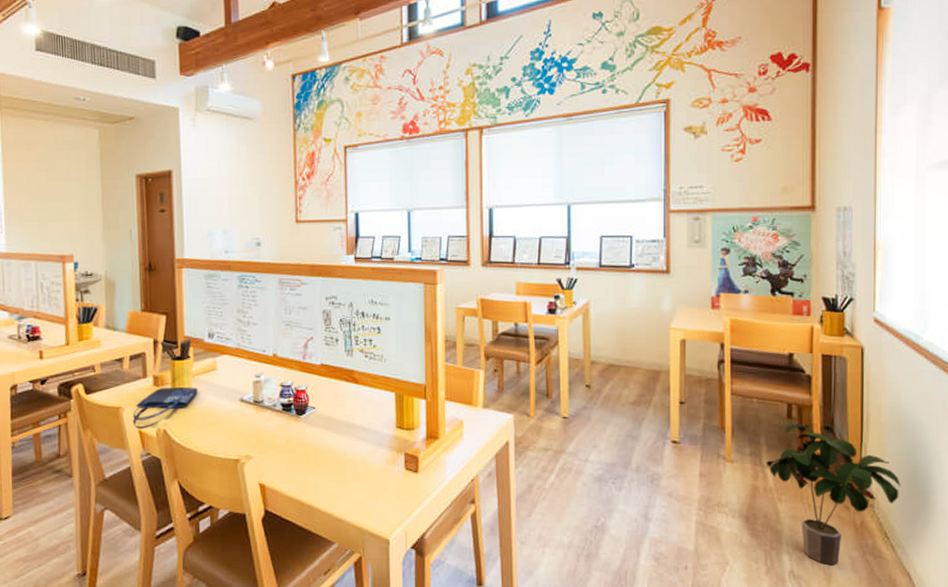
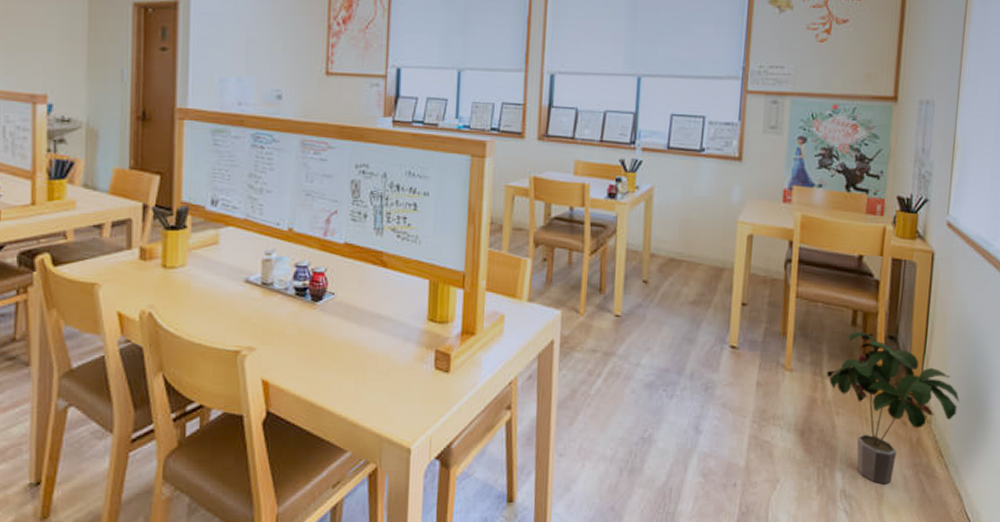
shopping bag: present [132,387,198,430] -> none [110,262,194,312]

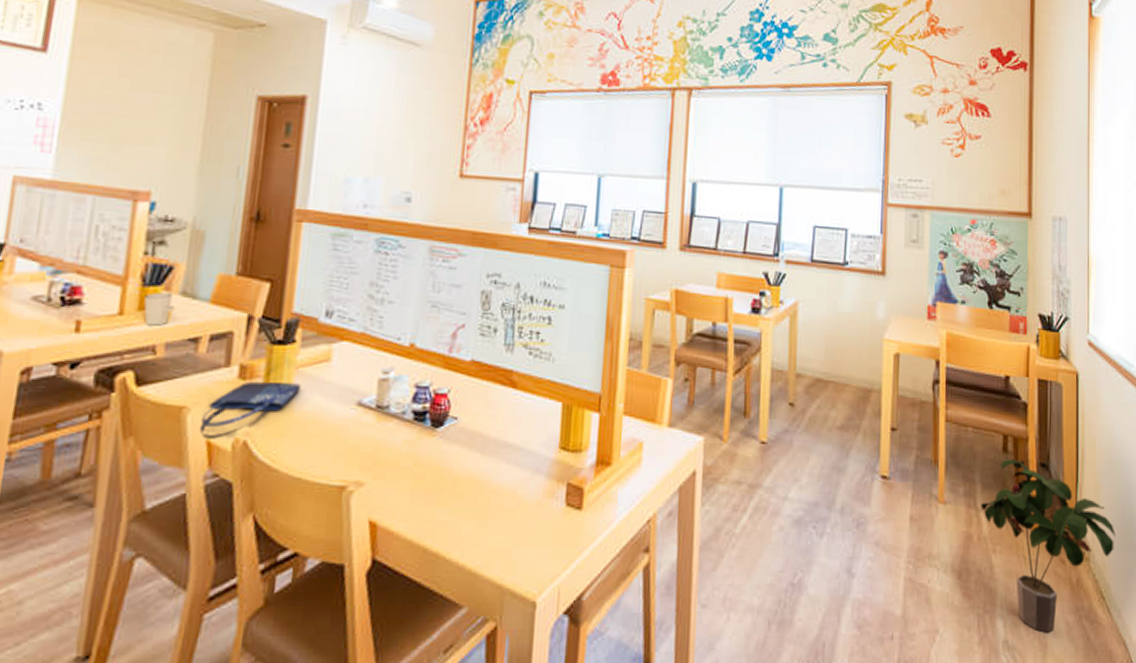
cup: none [52,185,79,214] -> present [144,293,175,326]
shopping bag: none [110,262,194,312] -> present [199,382,301,441]

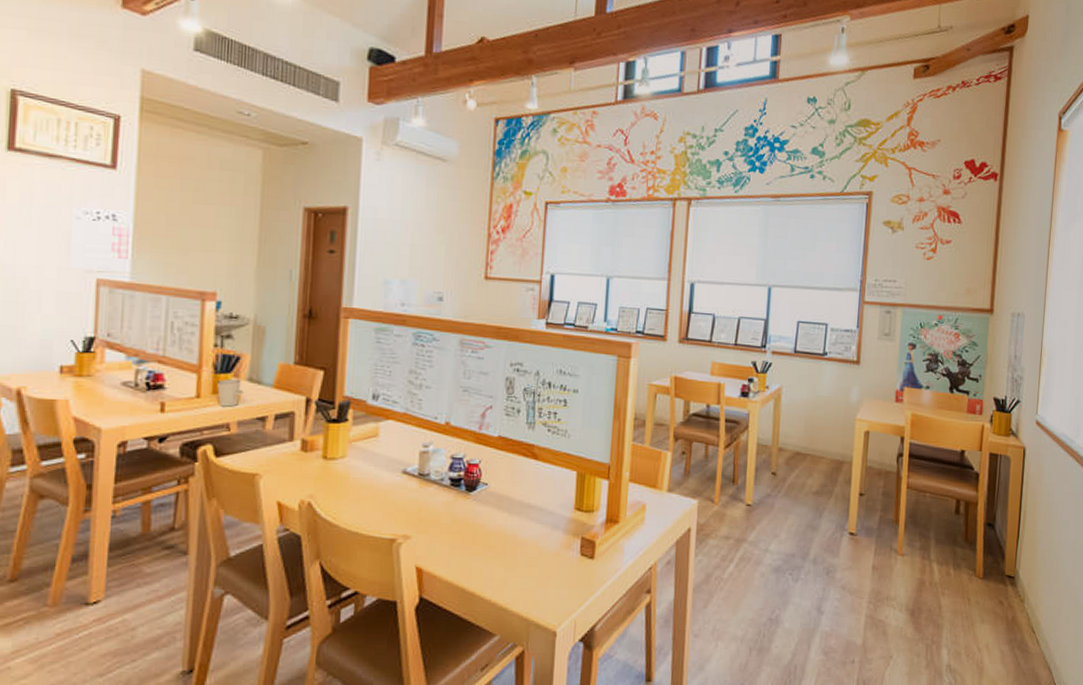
shopping bag: present [199,382,301,441] -> none [270,454,354,502]
potted plant: present [980,459,1115,633] -> none [933,519,1048,659]

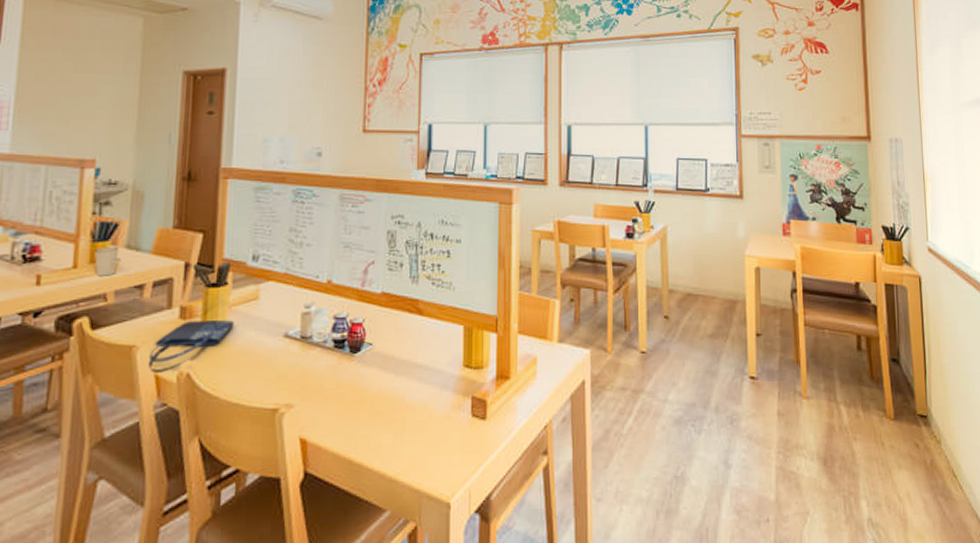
shopping bag: none [270,454,354,502] -> present [148,320,234,374]

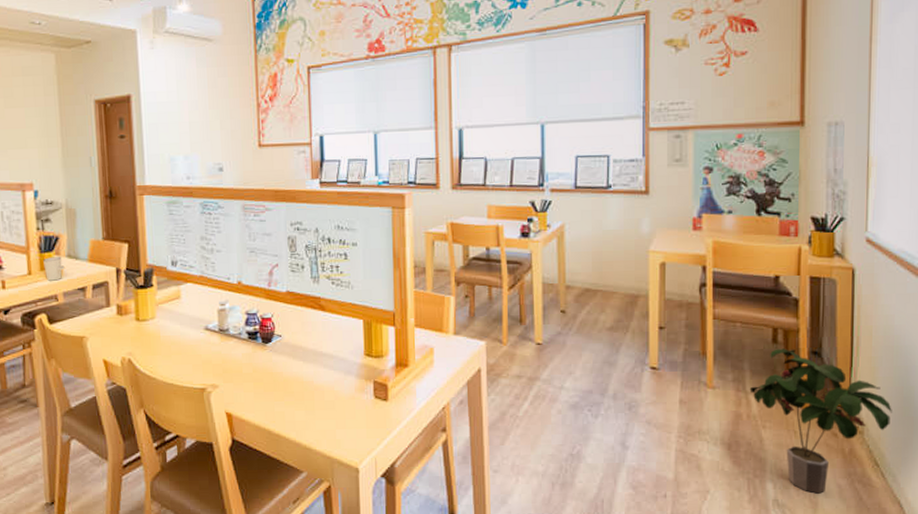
shopping bag: present [148,320,234,374] -> none [96,316,162,359]
potted plant: none [840,356,963,510] -> present [749,348,892,494]

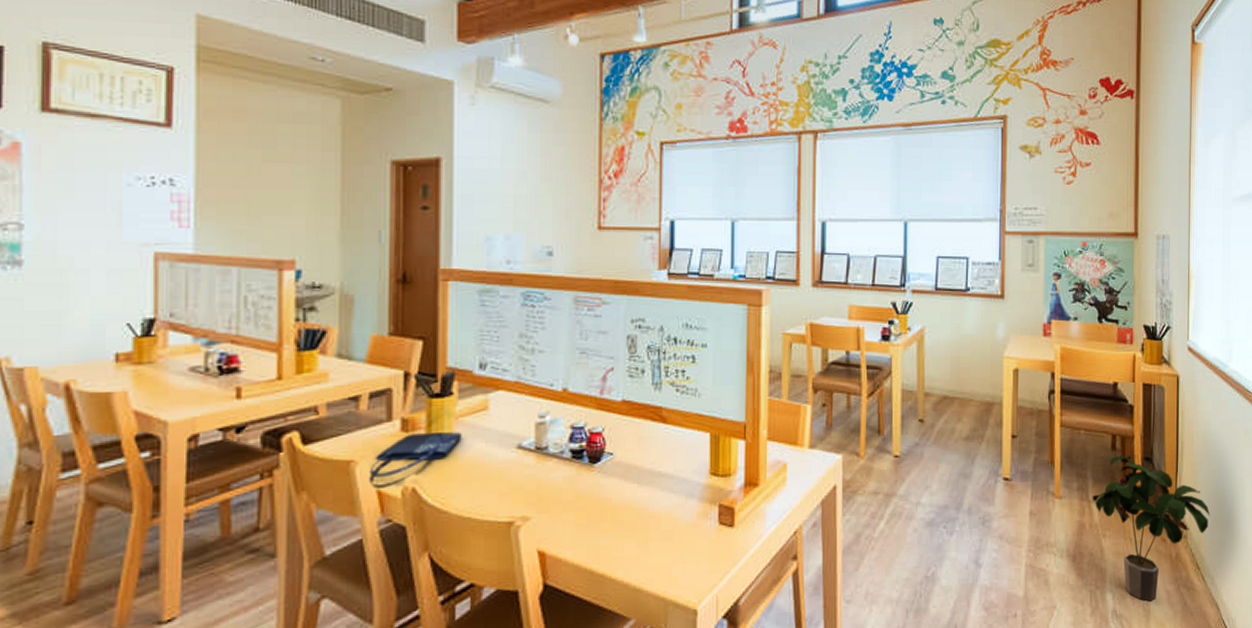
cup: present [43,257,65,281] -> none [301,356,332,388]
shopping bag: none [96,316,162,359] -> present [369,432,462,490]

